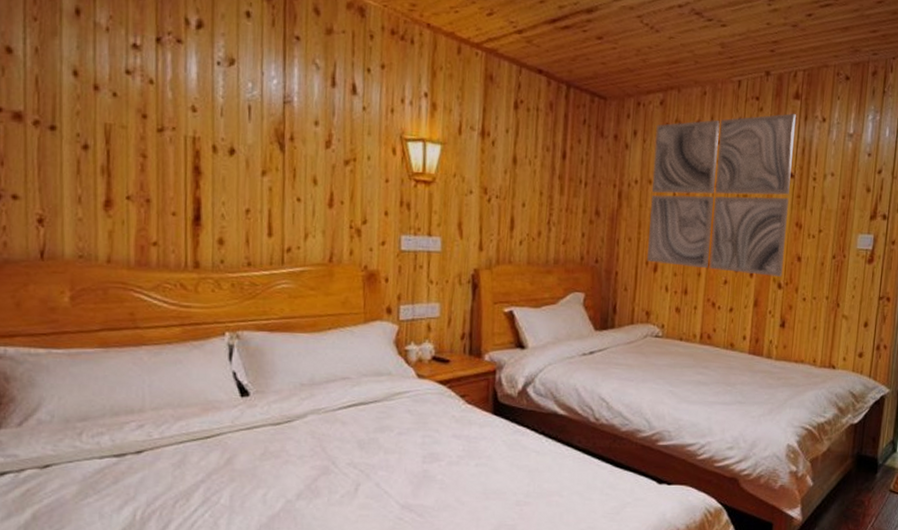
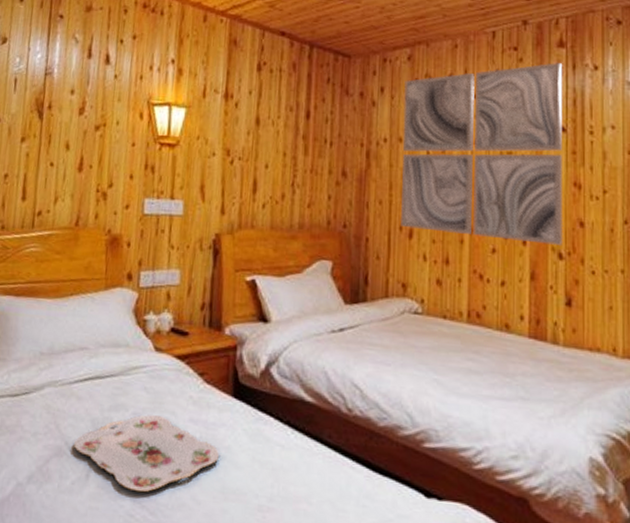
serving tray: none [340,434,481,499] -> present [73,415,219,493]

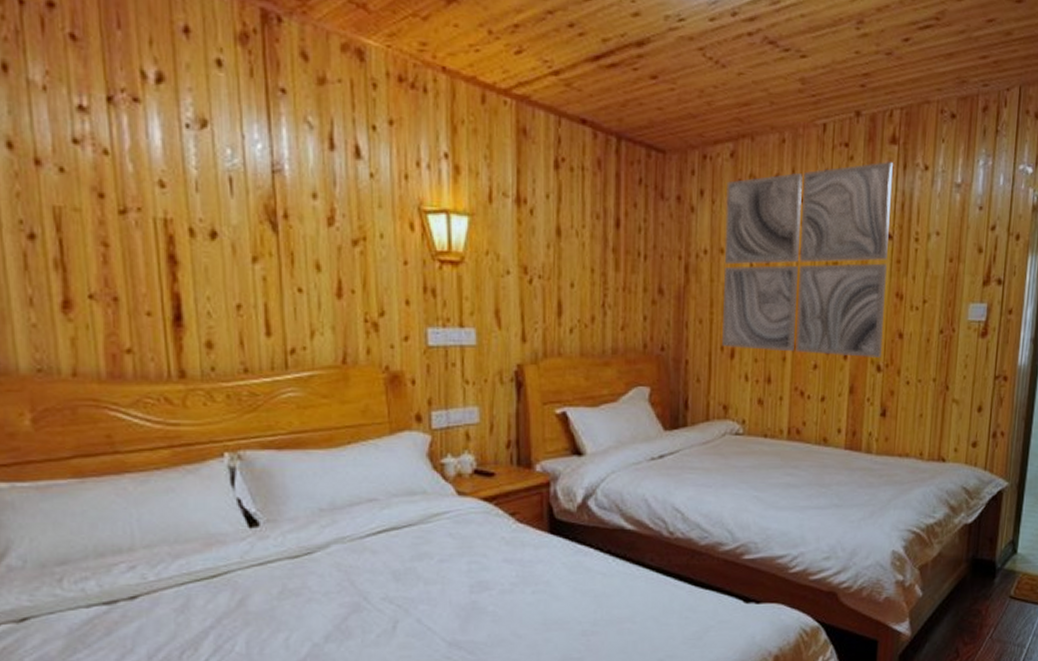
serving tray: present [73,415,219,493] -> none [373,560,538,635]

